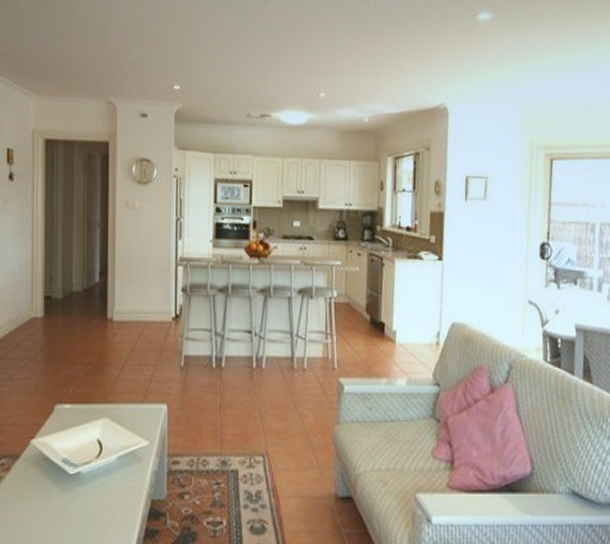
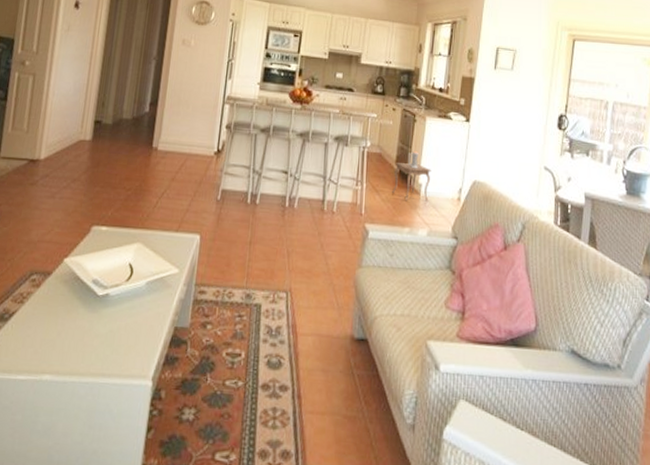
side table: none [364,296,405,351] -> present [391,150,431,202]

